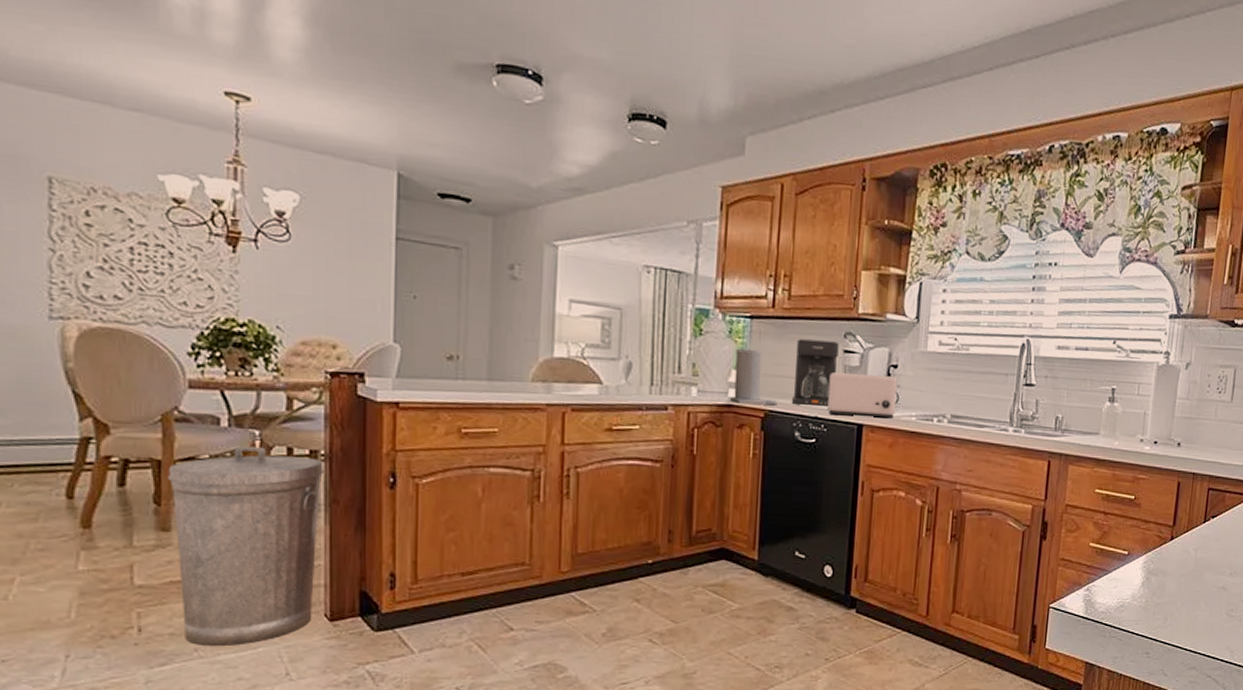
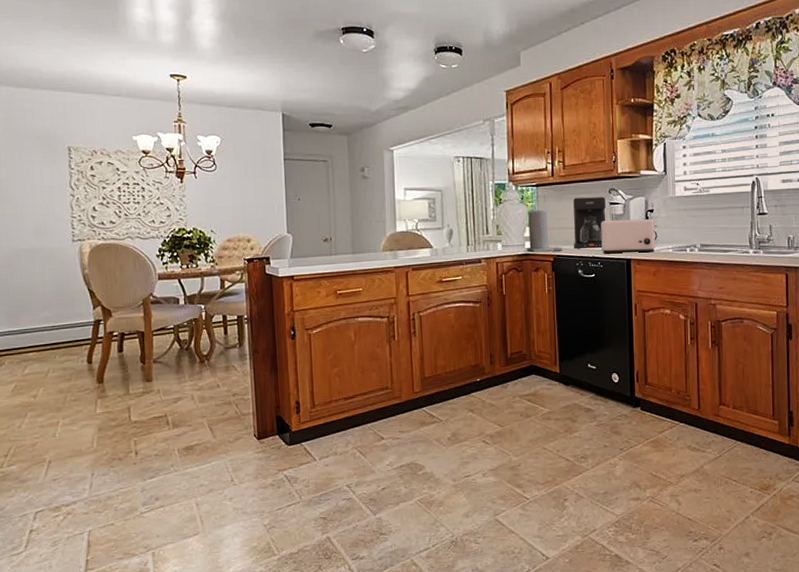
trash can: present [167,446,325,646] -> none [148,317,248,462]

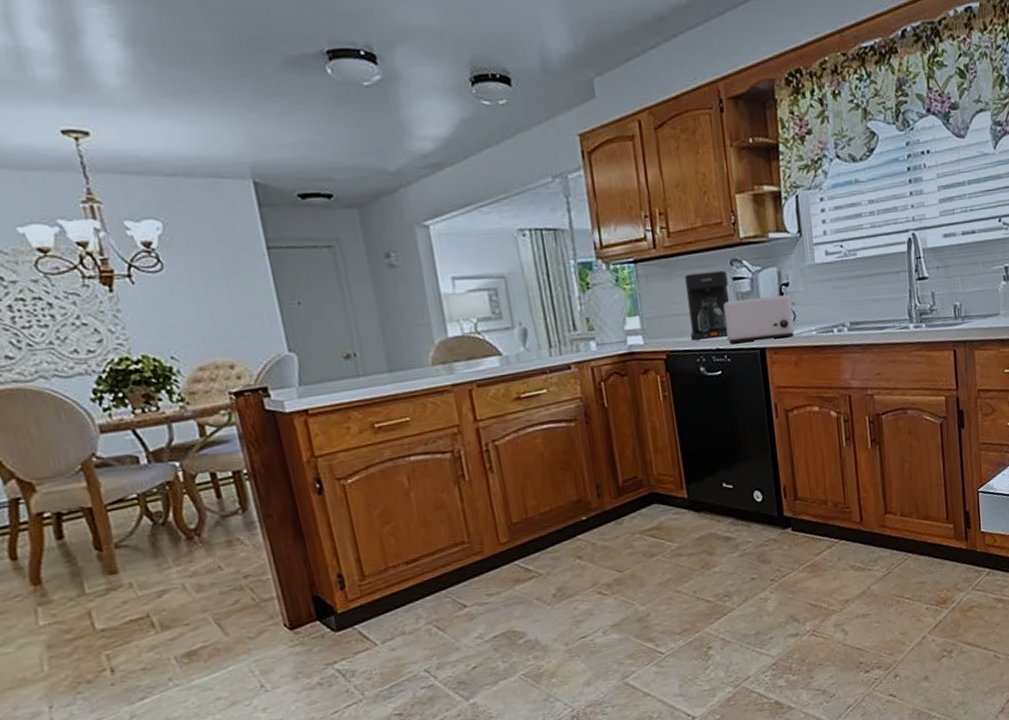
paper towel: present [526,209,563,253] -> none [626,292,677,351]

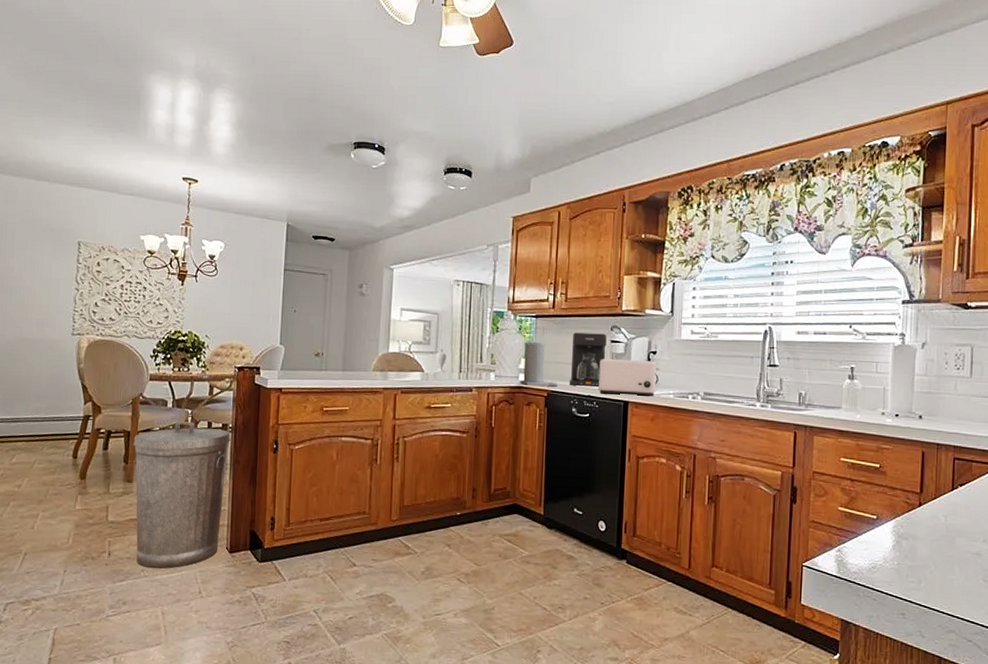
trash can: none [100,477,273,675] -> present [132,421,232,569]
paper towel: none [626,292,677,351] -> present [519,342,558,388]

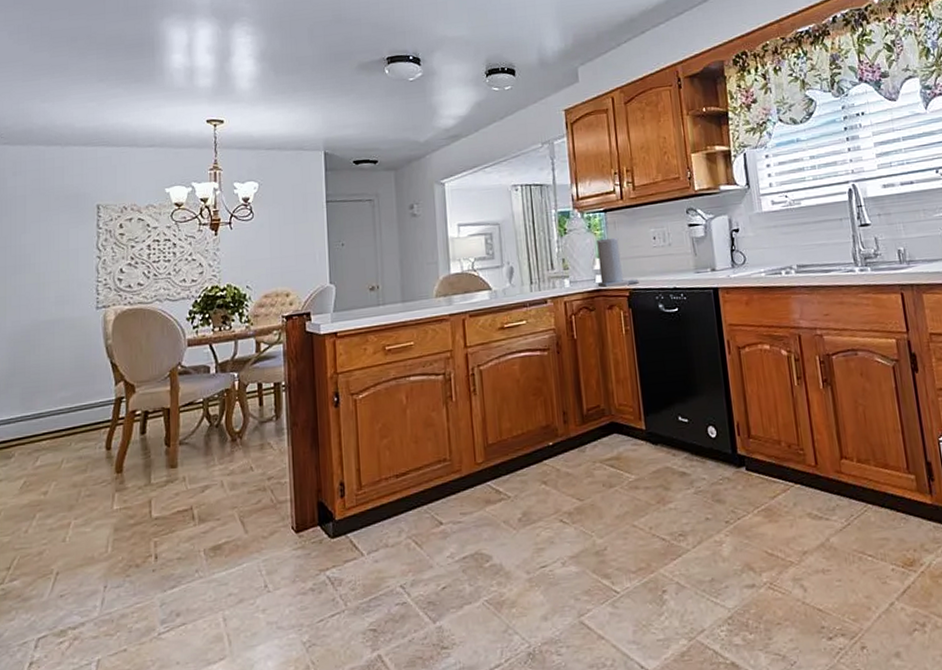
trash can: present [132,421,232,569] -> none [174,386,286,567]
coffee maker: present [568,332,607,388] -> none [647,218,685,281]
toaster: present [598,359,660,396] -> none [680,240,746,284]

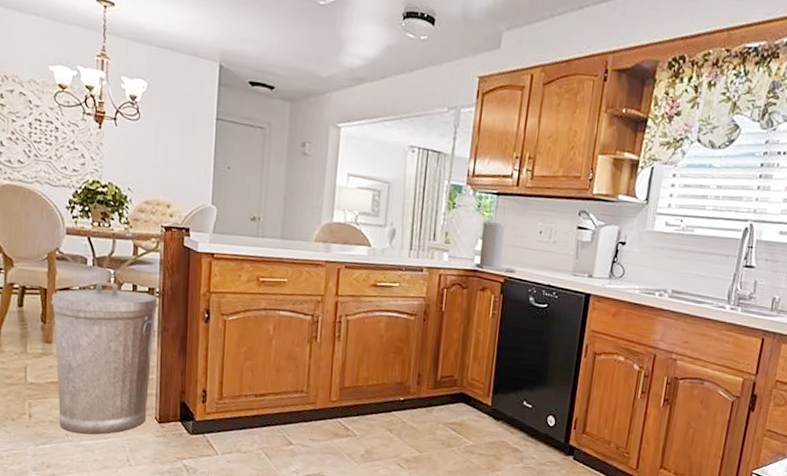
trash can: none [174,386,286,567] -> present [50,281,159,435]

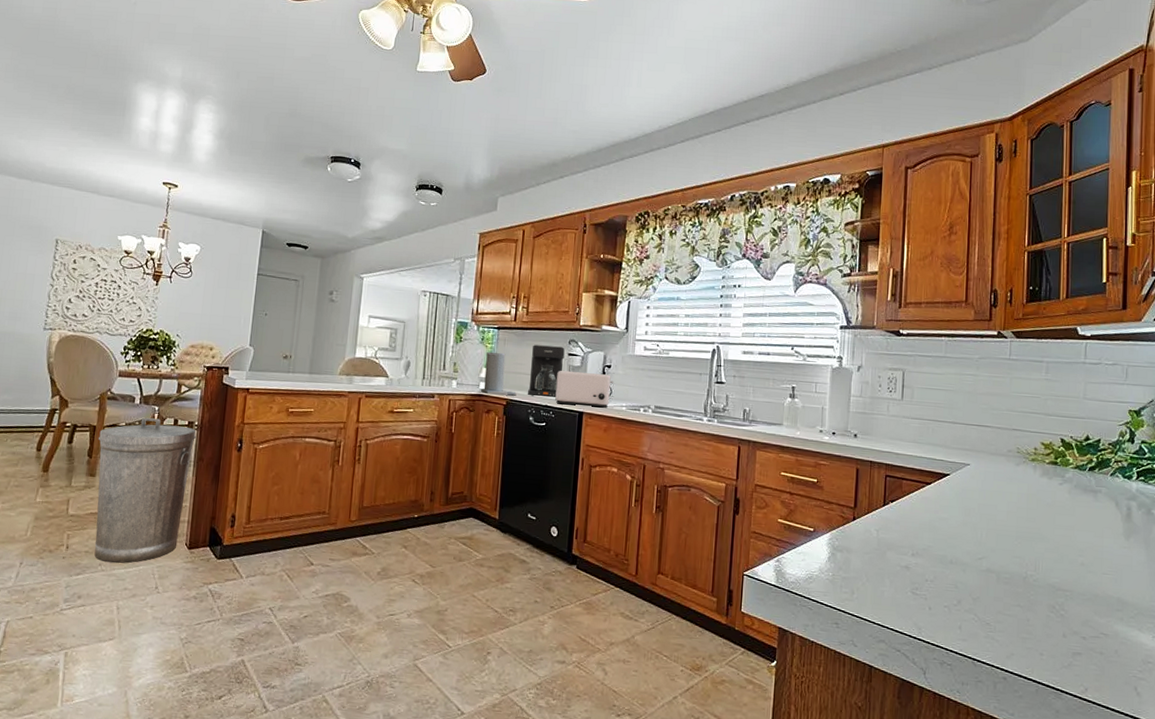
coffee maker: none [528,215,574,277] -> present [527,345,565,398]
toaster: none [559,246,628,291] -> present [555,371,614,408]

